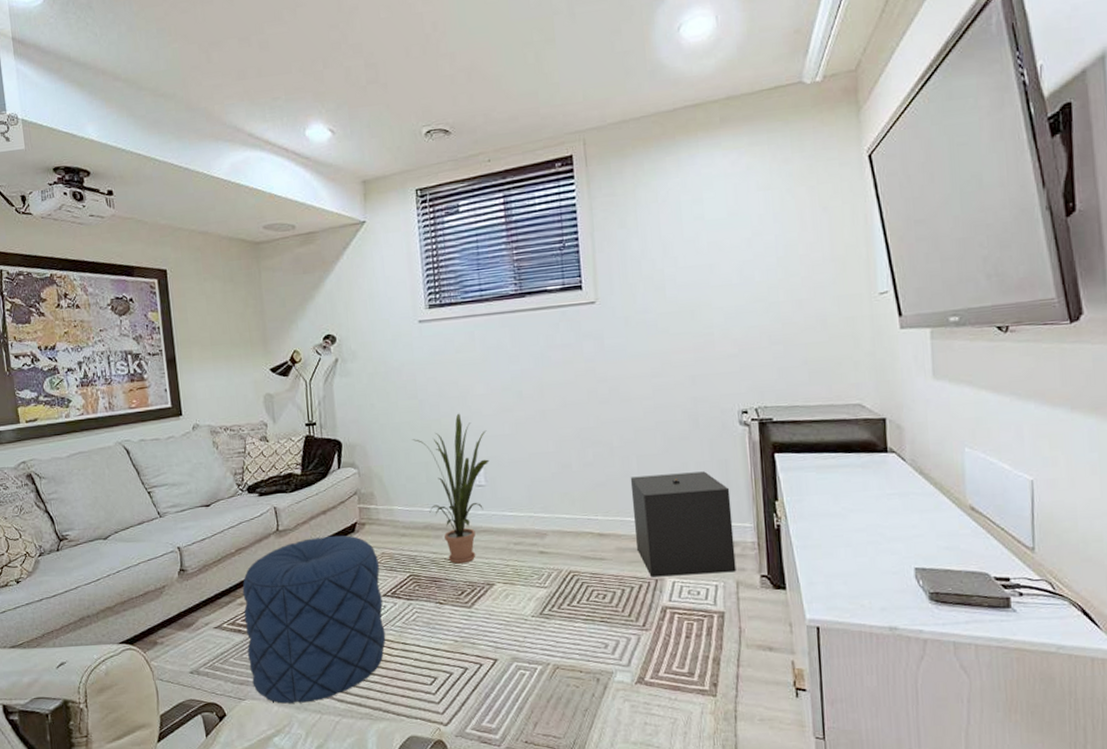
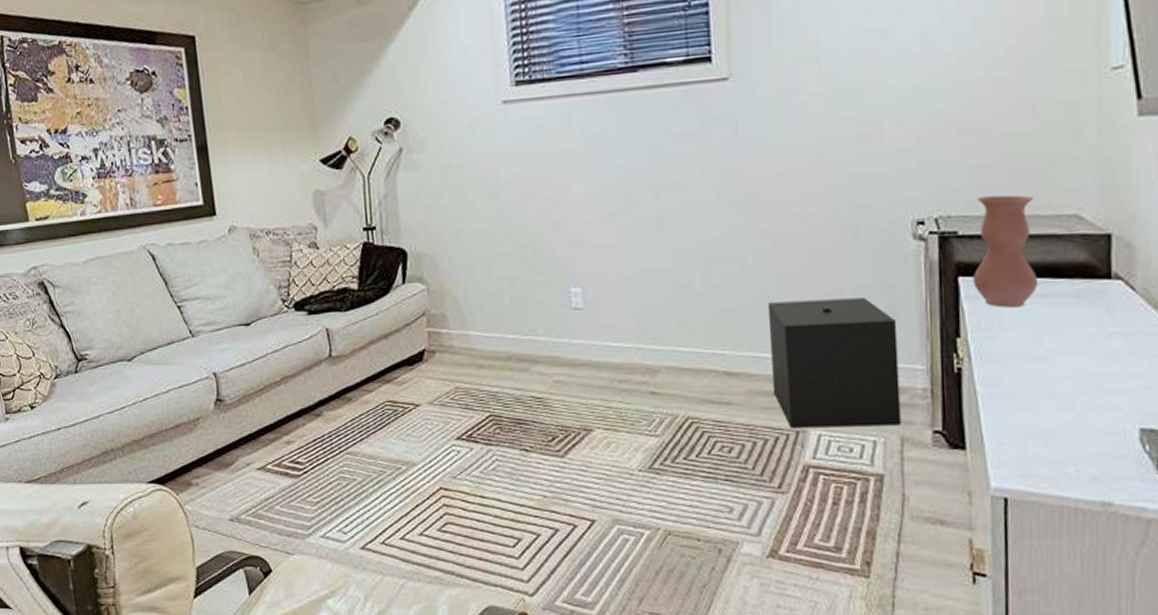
pouf: present [242,535,386,704] -> none [289,364,460,561]
house plant: present [412,413,489,564] -> none [493,218,589,404]
vase: none [785,389,835,477] -> present [973,194,1039,308]

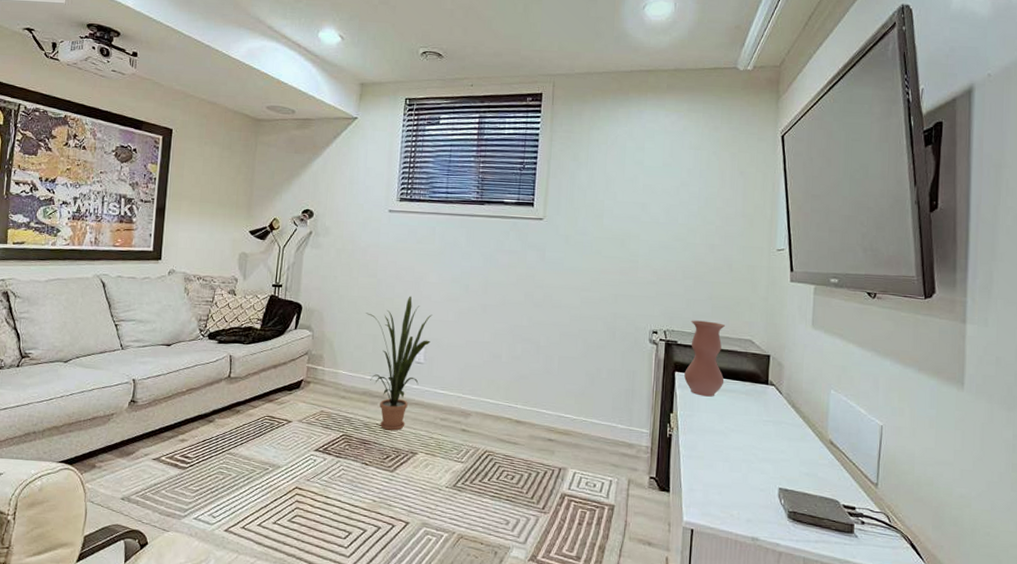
house plant: none [493,218,589,404] -> present [365,296,432,431]
subwoofer: present [767,297,902,428] -> none [547,374,634,471]

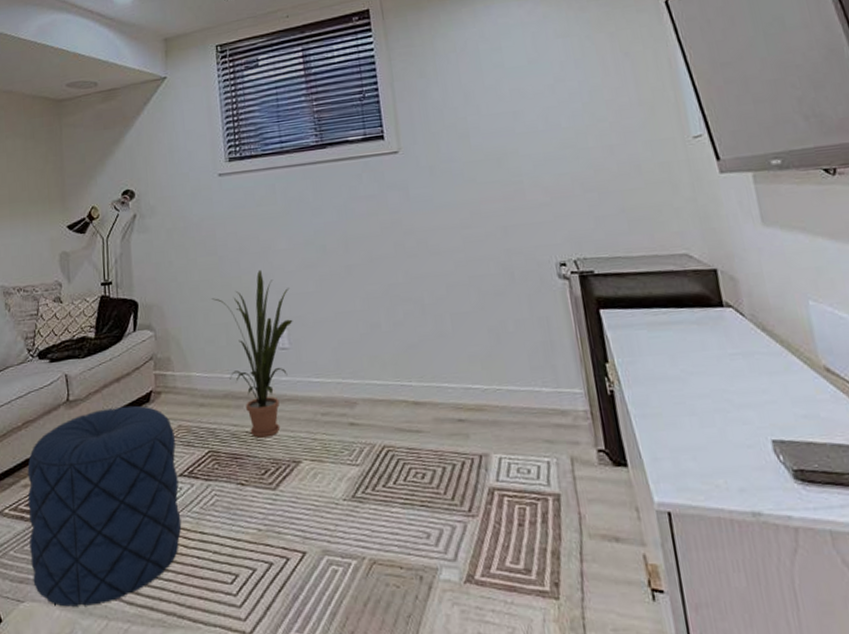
pouf: none [179,388,317,541] -> present [27,405,182,607]
vase: present [684,320,726,397] -> none [605,239,666,336]

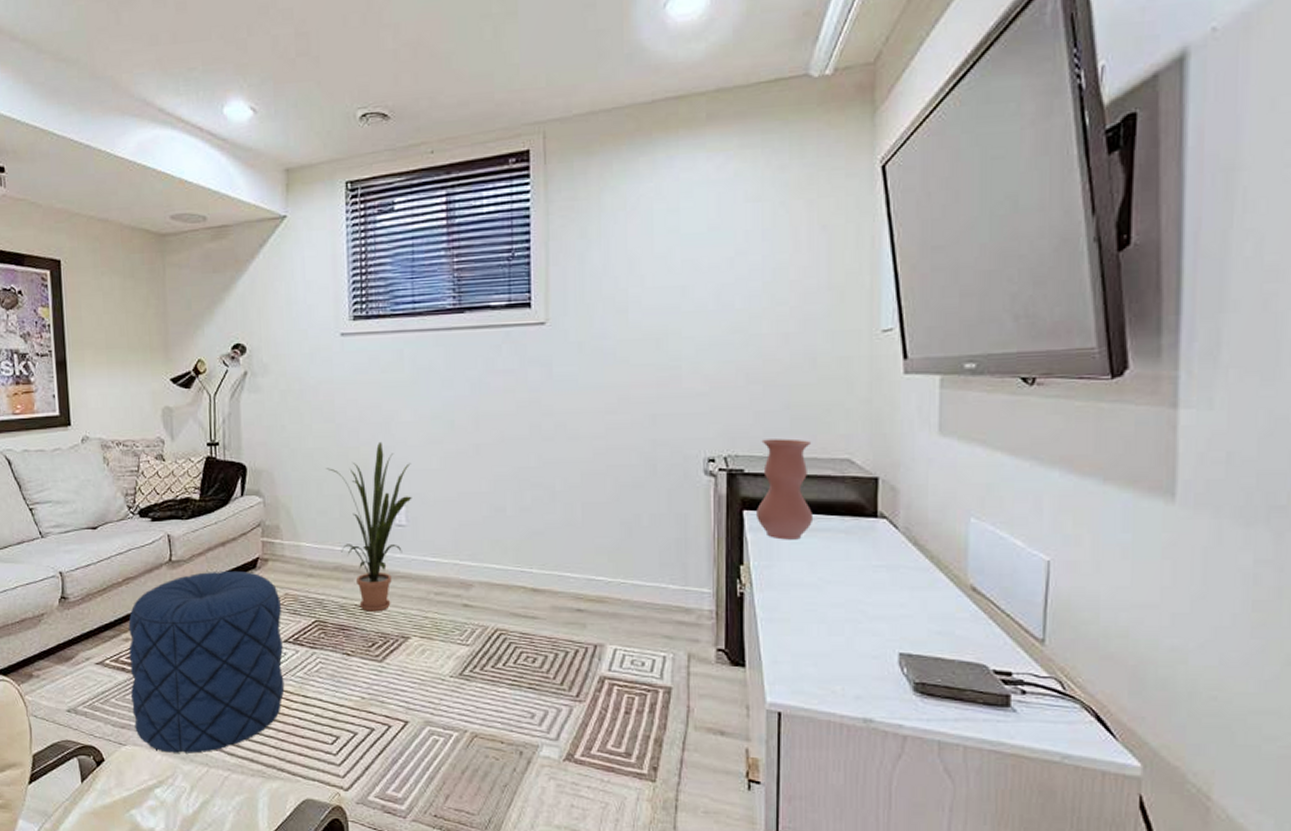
vase: none [605,239,666,336] -> present [757,438,814,540]

